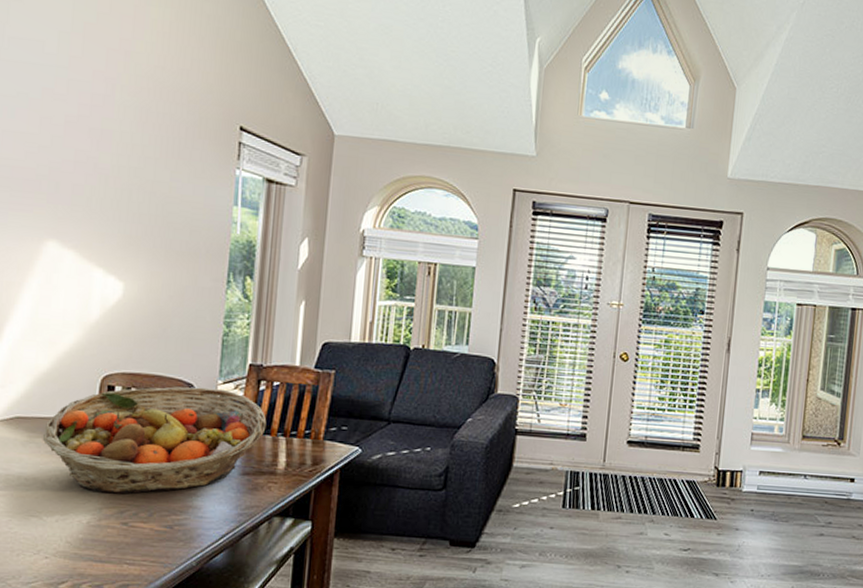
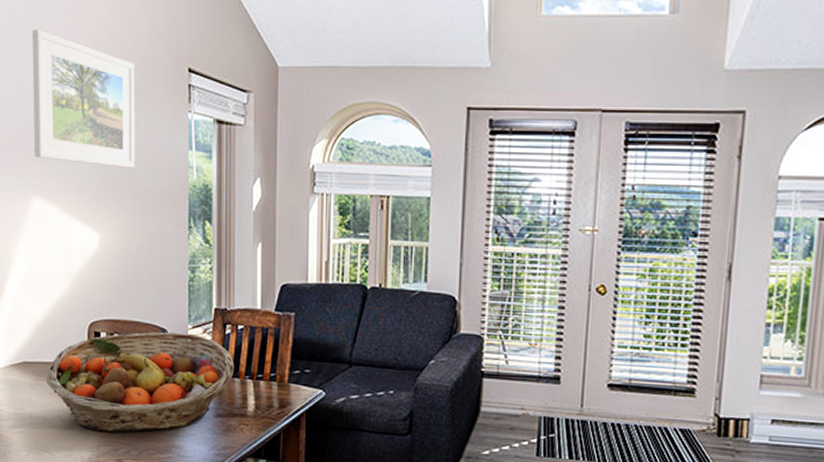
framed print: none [53,69,180,219] -> present [32,30,136,168]

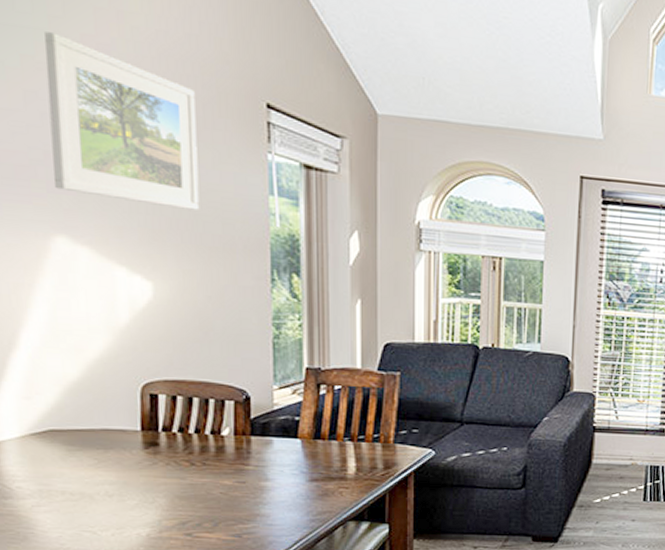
fruit basket: present [46,331,234,433] -> none [83,393,331,505]

